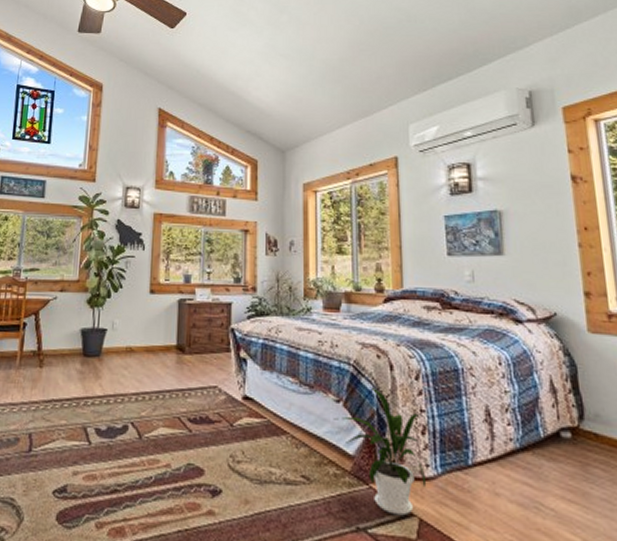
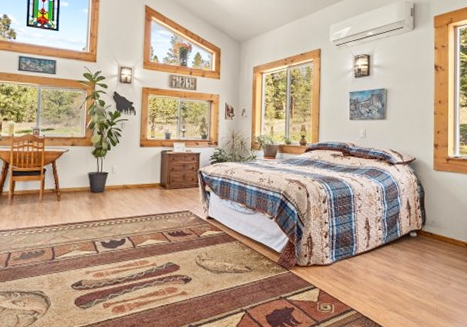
house plant: present [334,388,427,516] -> none [268,209,327,288]

